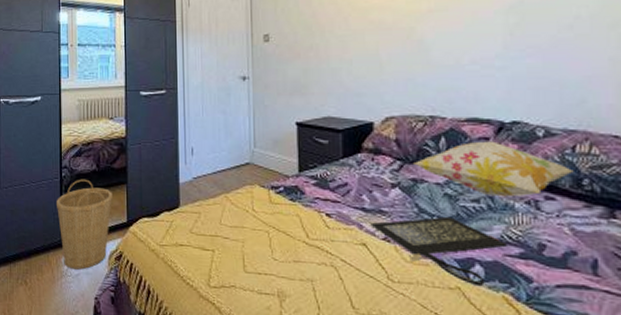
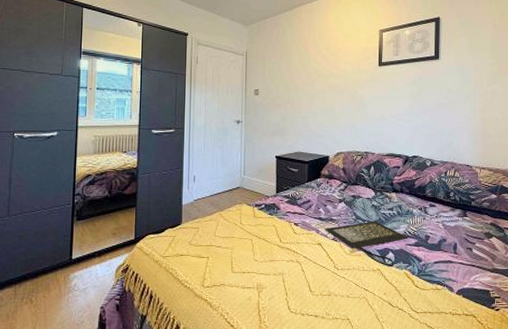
basket: present [57,179,112,270] -> none [67,204,122,284]
decorative pillow: present [414,141,574,197] -> none [354,169,446,206]

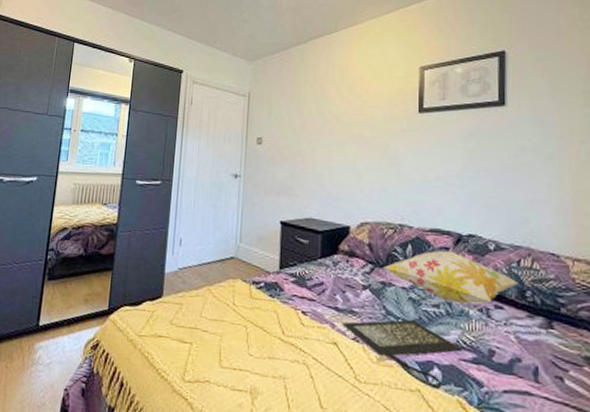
decorative pillow: none [354,169,446,206] -> present [383,250,519,304]

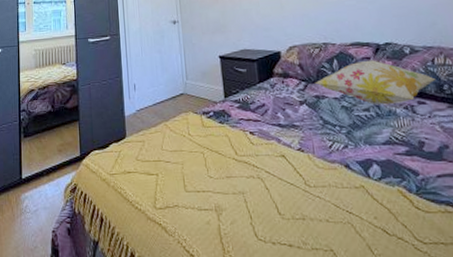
clutch bag: present [342,319,462,390] -> none [286,125,395,184]

